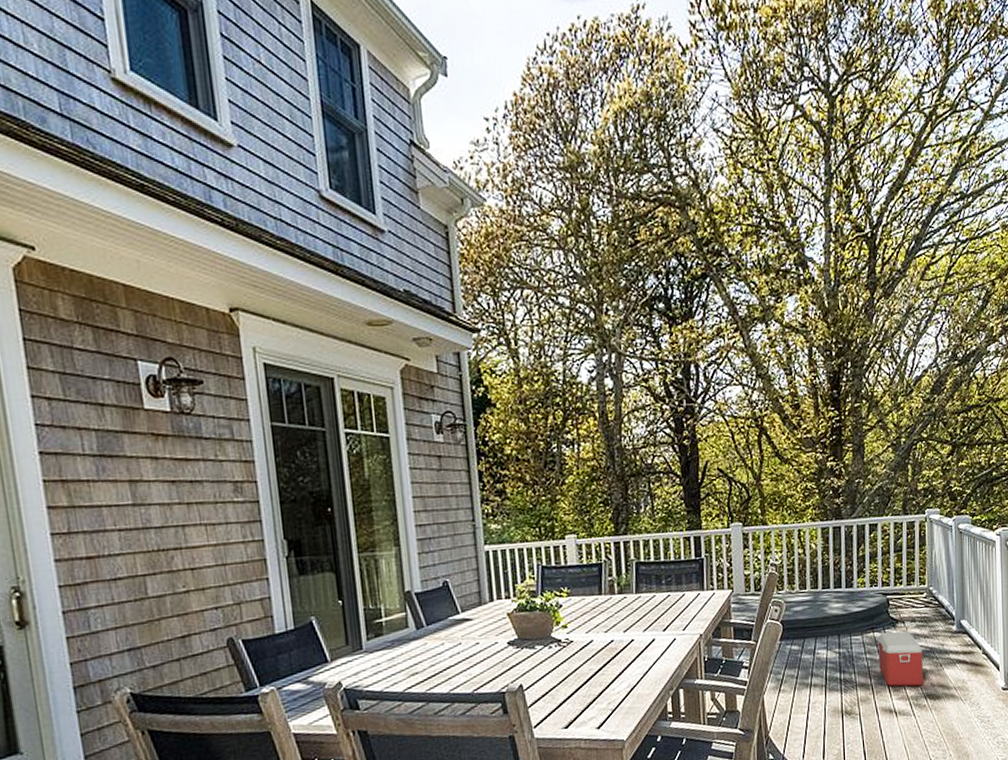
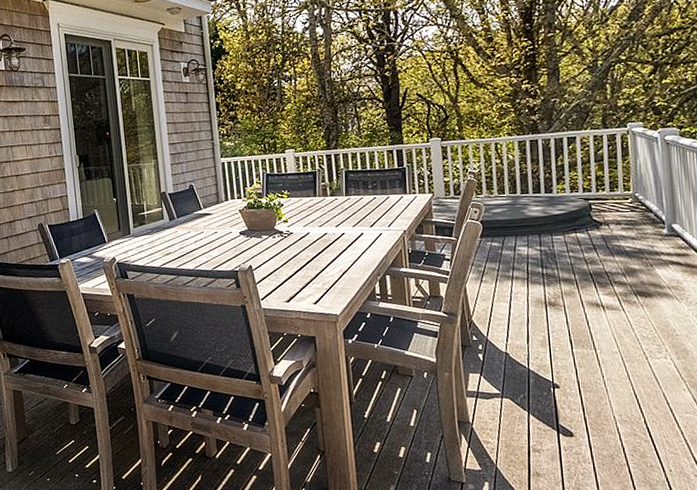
cooler: present [878,631,923,687] -> none [581,233,632,284]

